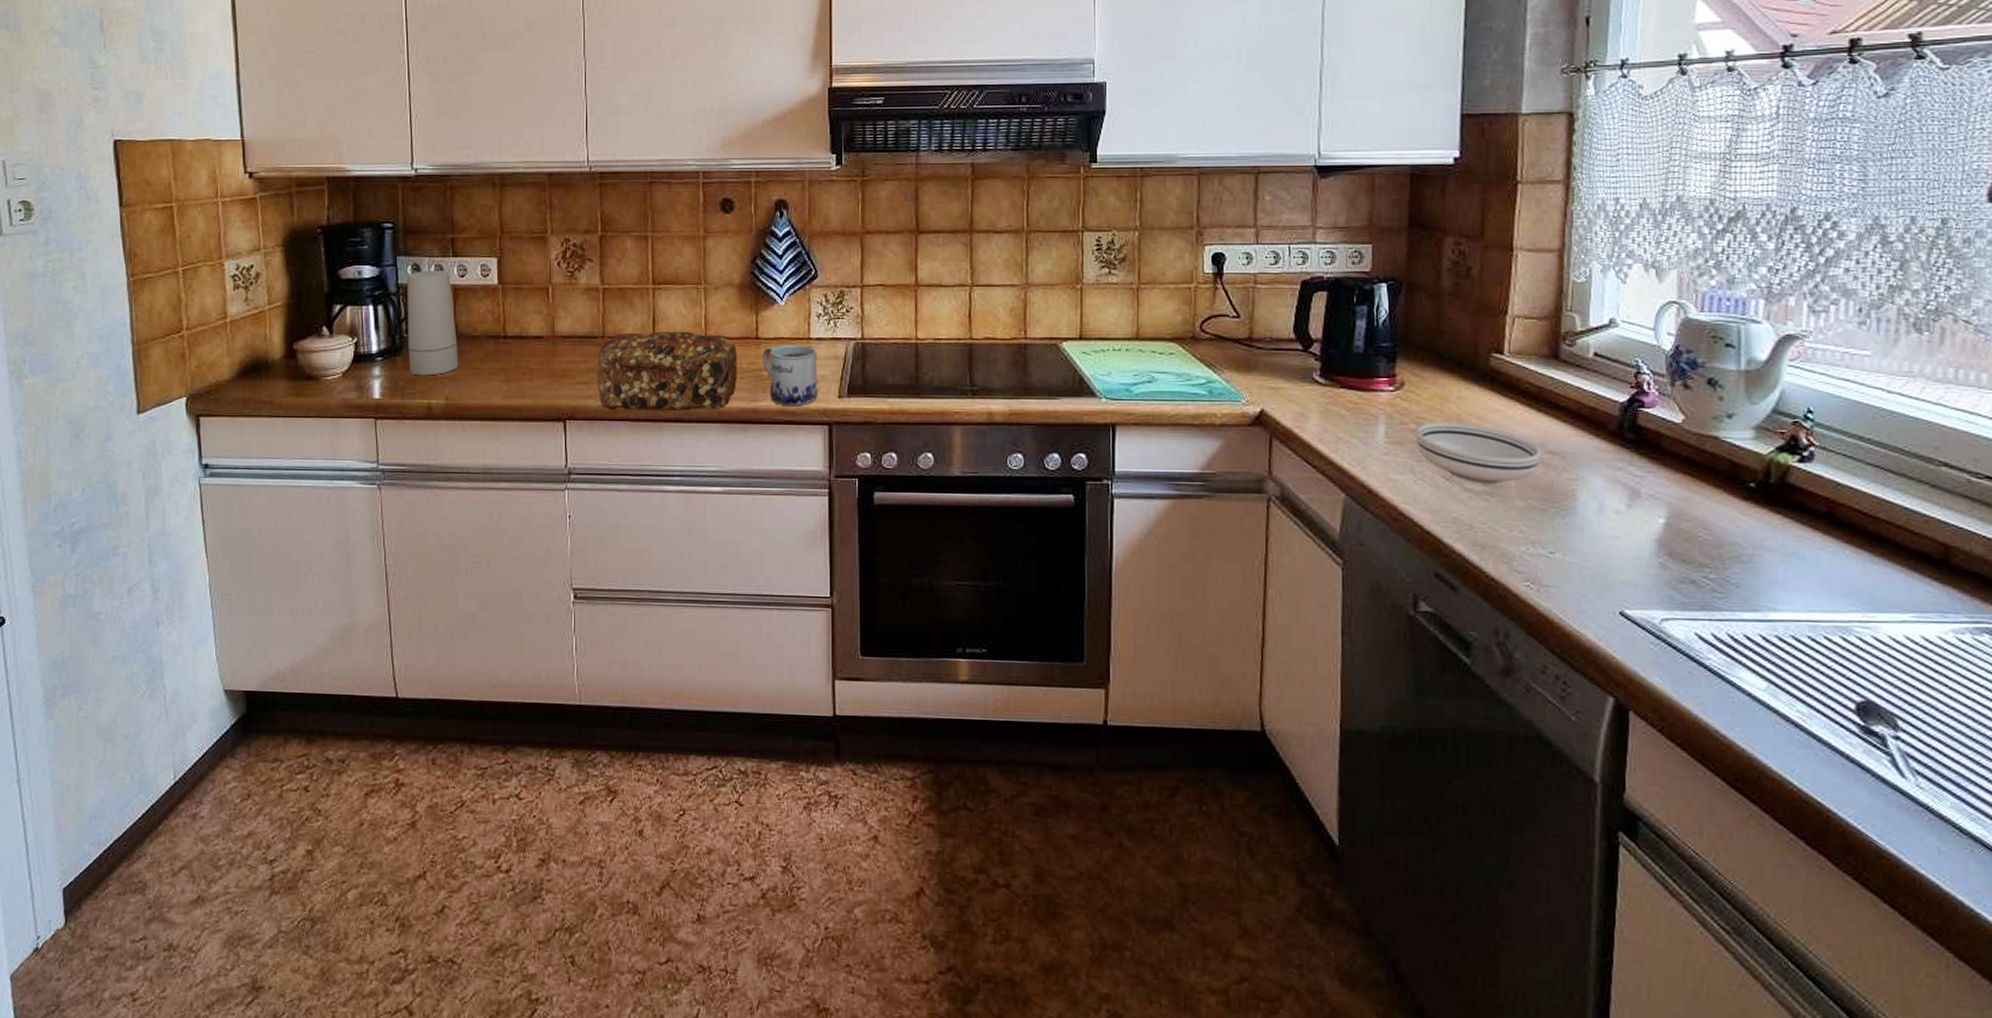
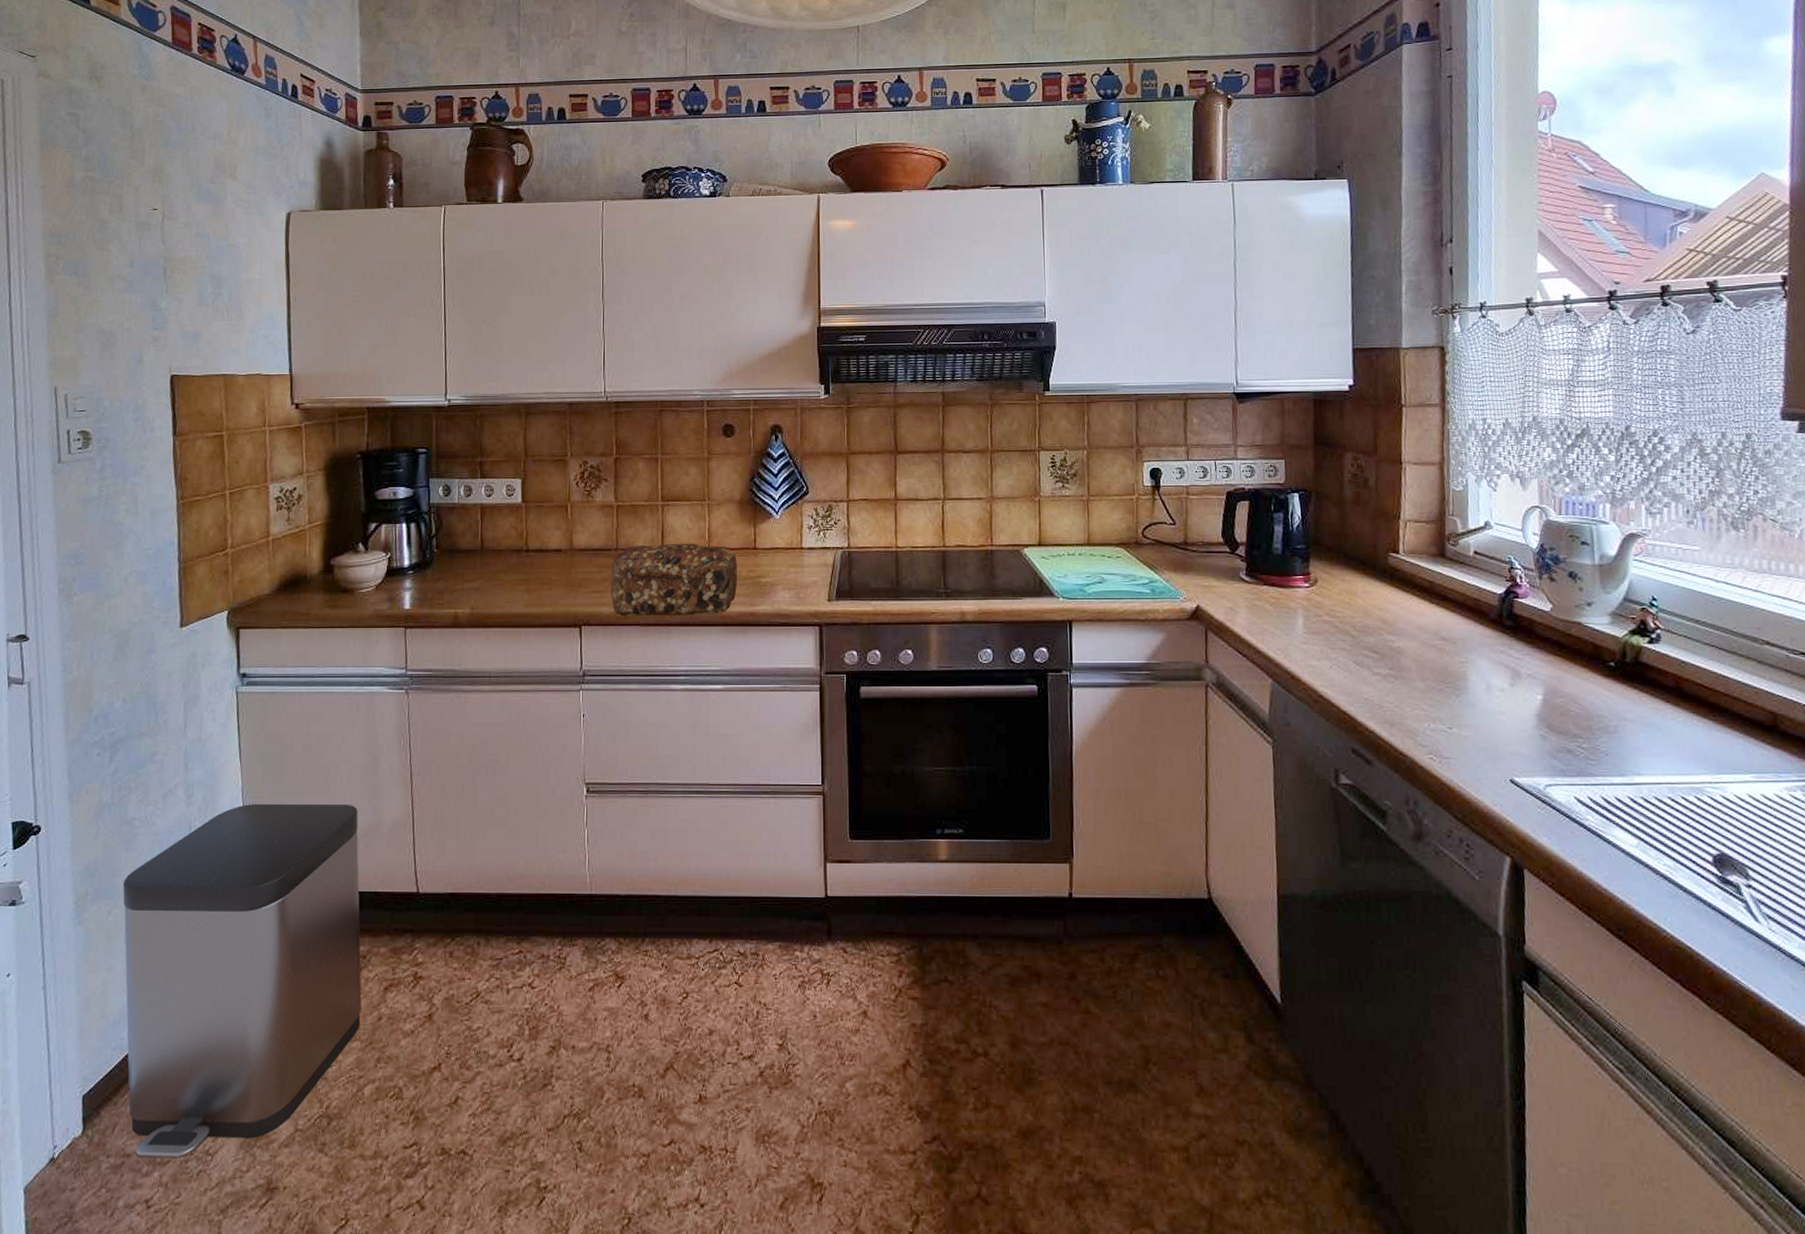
pedal bin: none [91,601,342,954] -> present [122,803,362,1159]
canister: present [407,270,459,376] -> none [437,490,484,587]
mug: present [762,344,818,407] -> none [759,554,810,610]
bowl: present [1416,422,1542,484] -> none [1329,614,1436,667]

